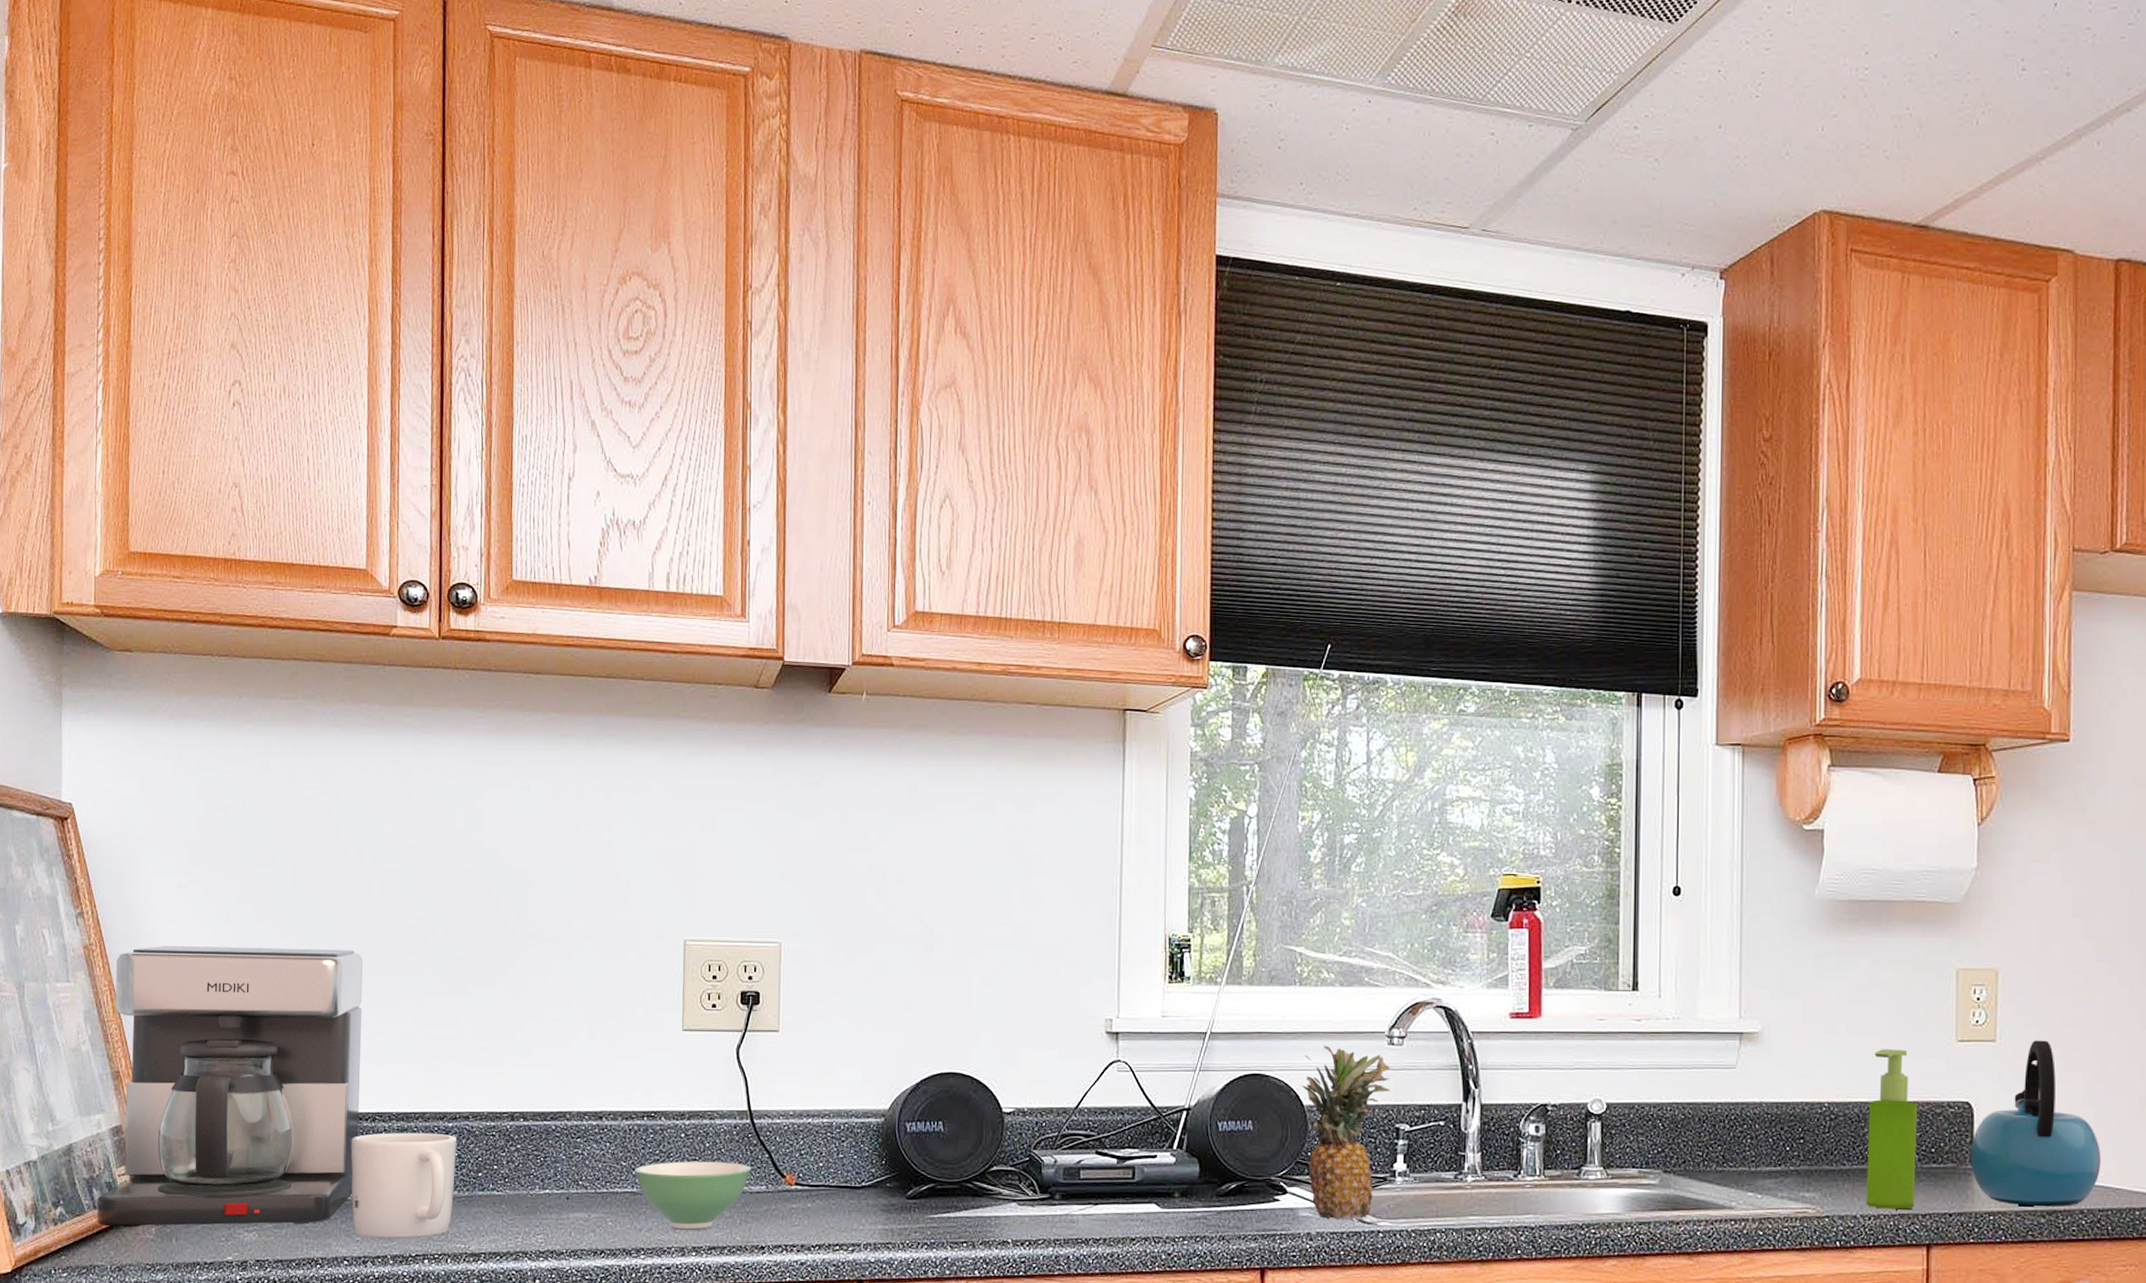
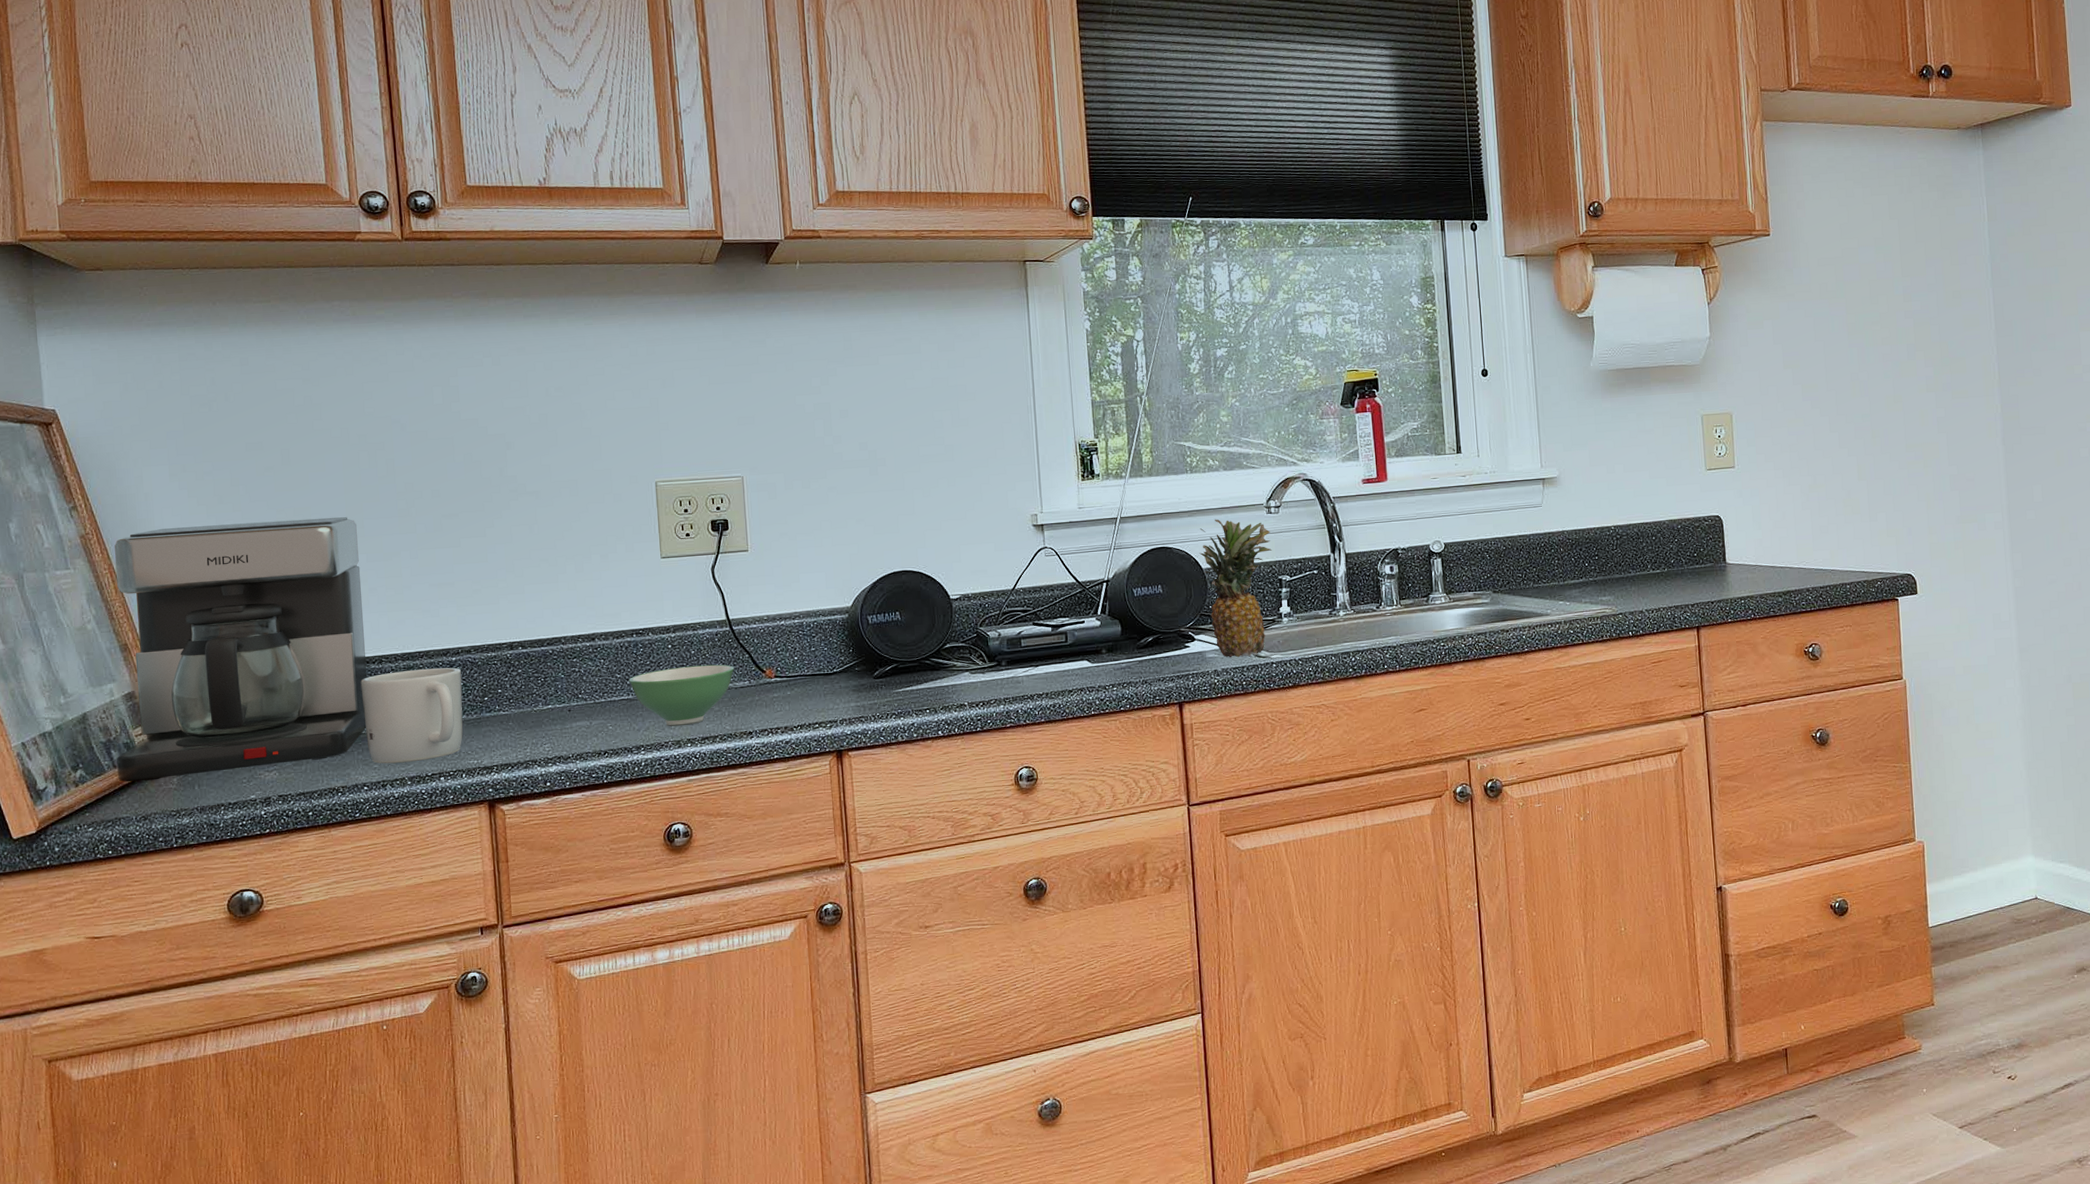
soap dispenser: present [1865,1049,1918,1210] -> none [1645,480,1685,604]
kettle: present [1971,1040,2102,1208] -> none [1723,463,1819,590]

